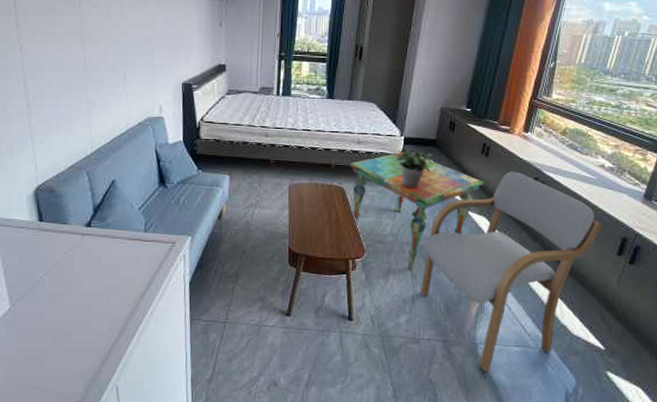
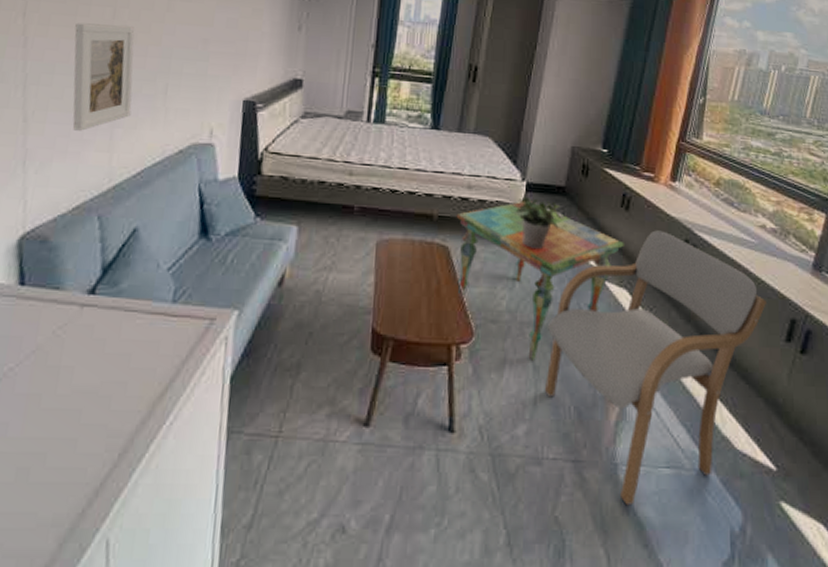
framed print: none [54,30,102,112] -> present [72,22,135,131]

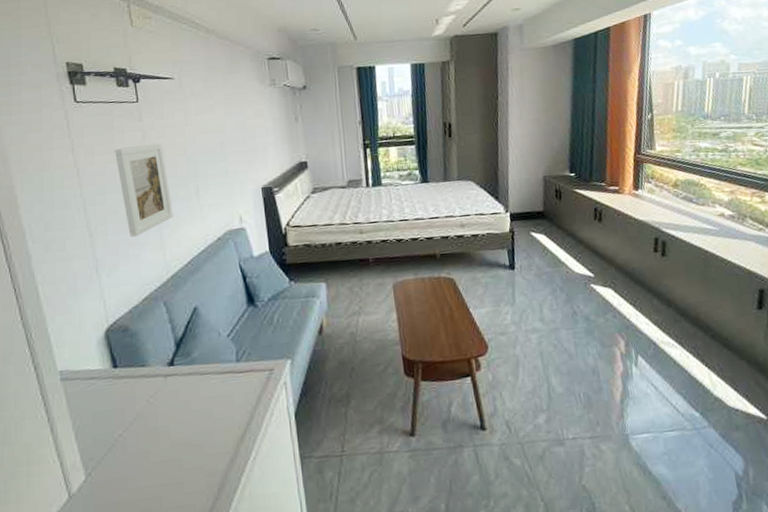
side table: present [456,201,624,361] -> none [455,228,603,361]
potted plant: present [516,196,565,250] -> none [505,225,548,268]
armchair: present [545,230,766,506] -> none [549,233,736,468]

